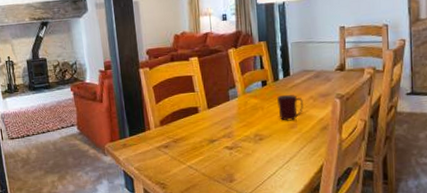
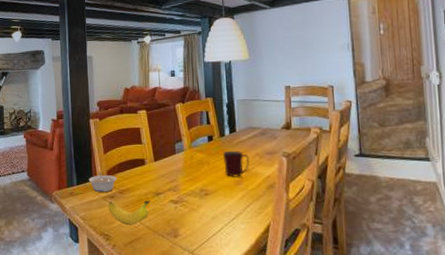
legume: none [141,122,170,143] -> present [88,172,117,193]
banana: none [163,148,206,173] -> present [108,200,151,225]

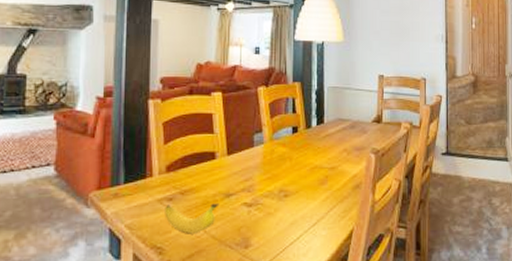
legume: present [88,172,117,193] -> none [140,167,179,193]
mug: present [222,150,249,177] -> none [307,144,336,176]

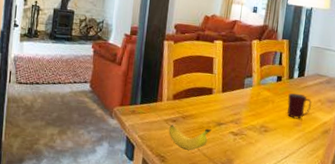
mug: none [307,144,336,176] -> present [287,93,312,119]

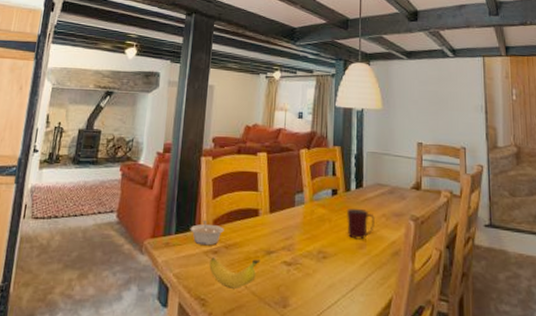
legume: none [153,95,182,116] -> present [190,220,224,246]

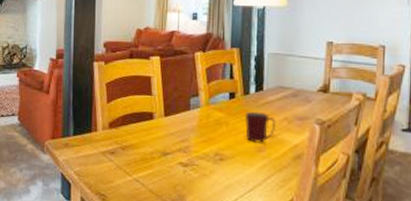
legume: present [190,220,224,246] -> none [87,123,120,147]
banana: present [209,257,261,289] -> none [107,157,157,186]

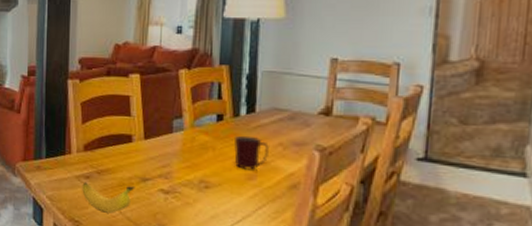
banana: none [107,157,157,186] -> present [82,182,135,213]

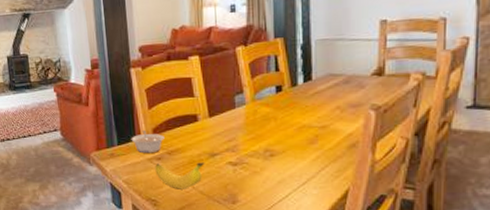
legume: none [60,145,95,171] -> present [131,130,165,154]
mug: present [233,135,269,170] -> none [293,103,327,135]

